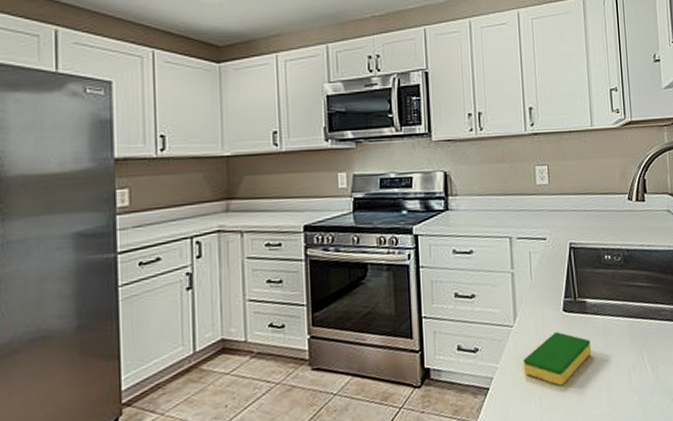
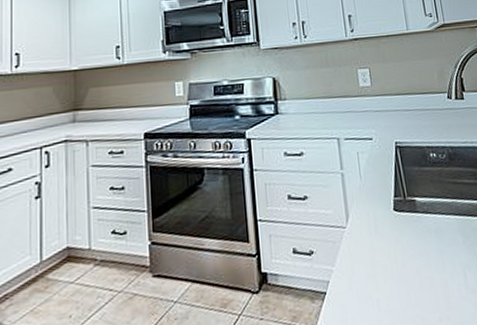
dish sponge: present [523,332,592,386] -> none [357,232,425,289]

